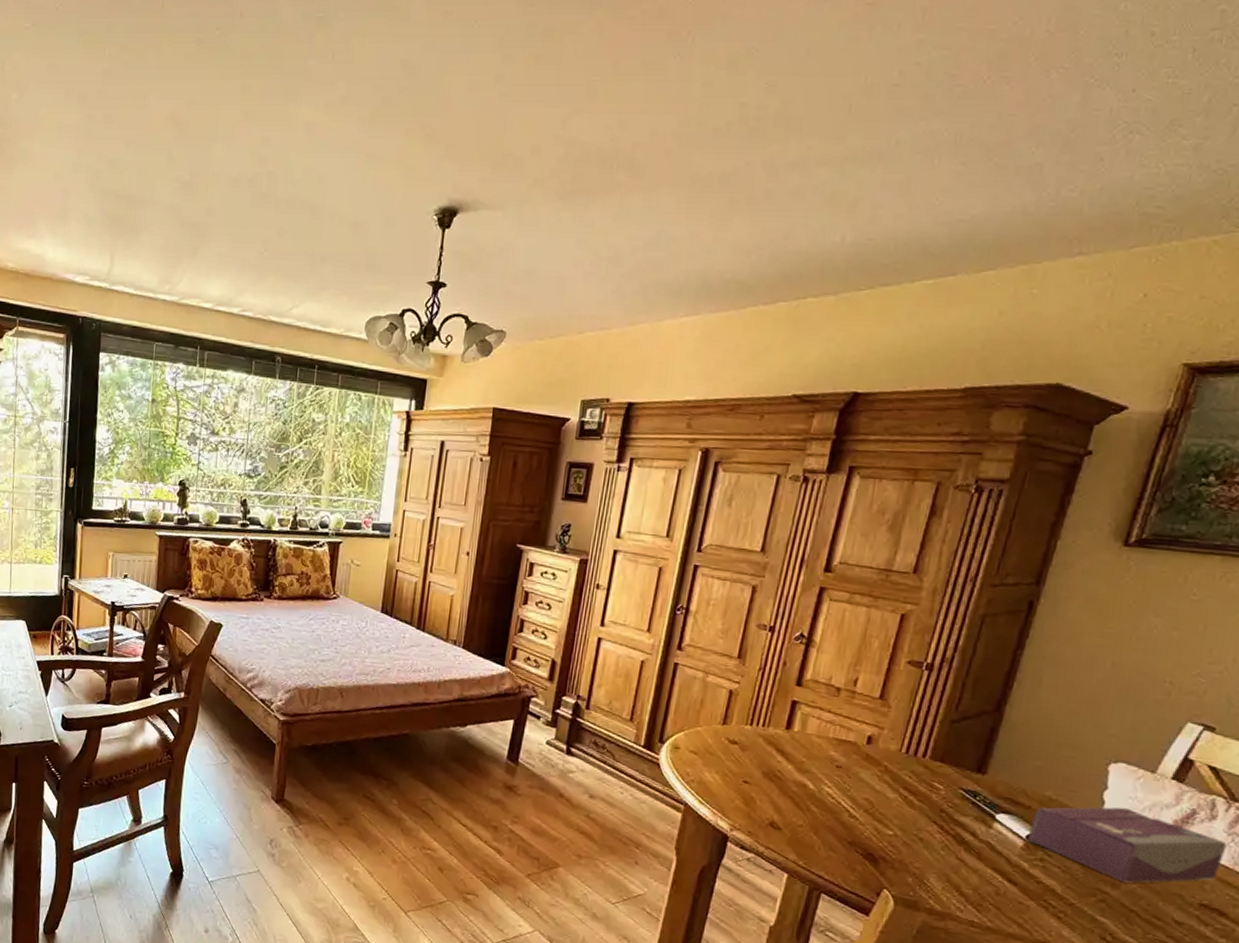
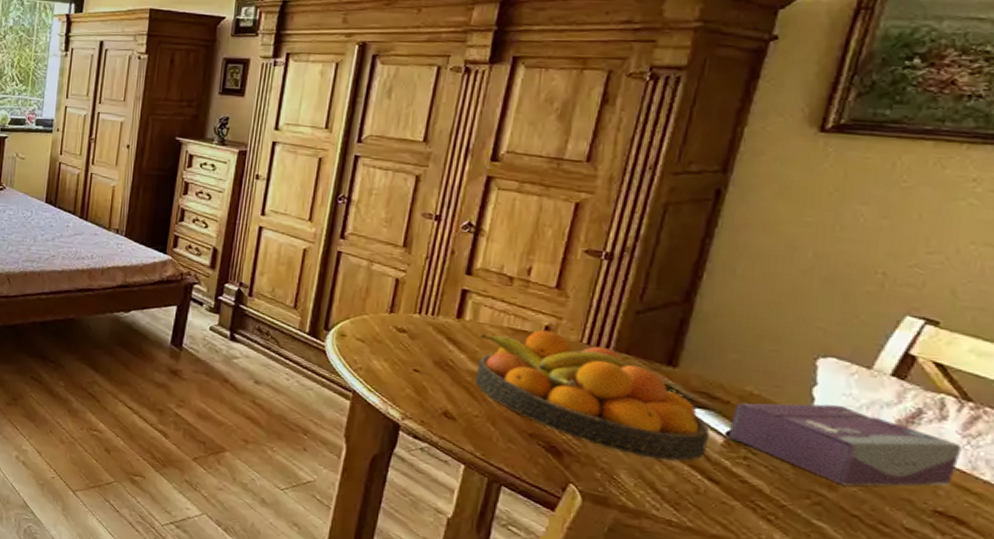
fruit bowl: none [800,739,1012,865] -> present [474,329,710,462]

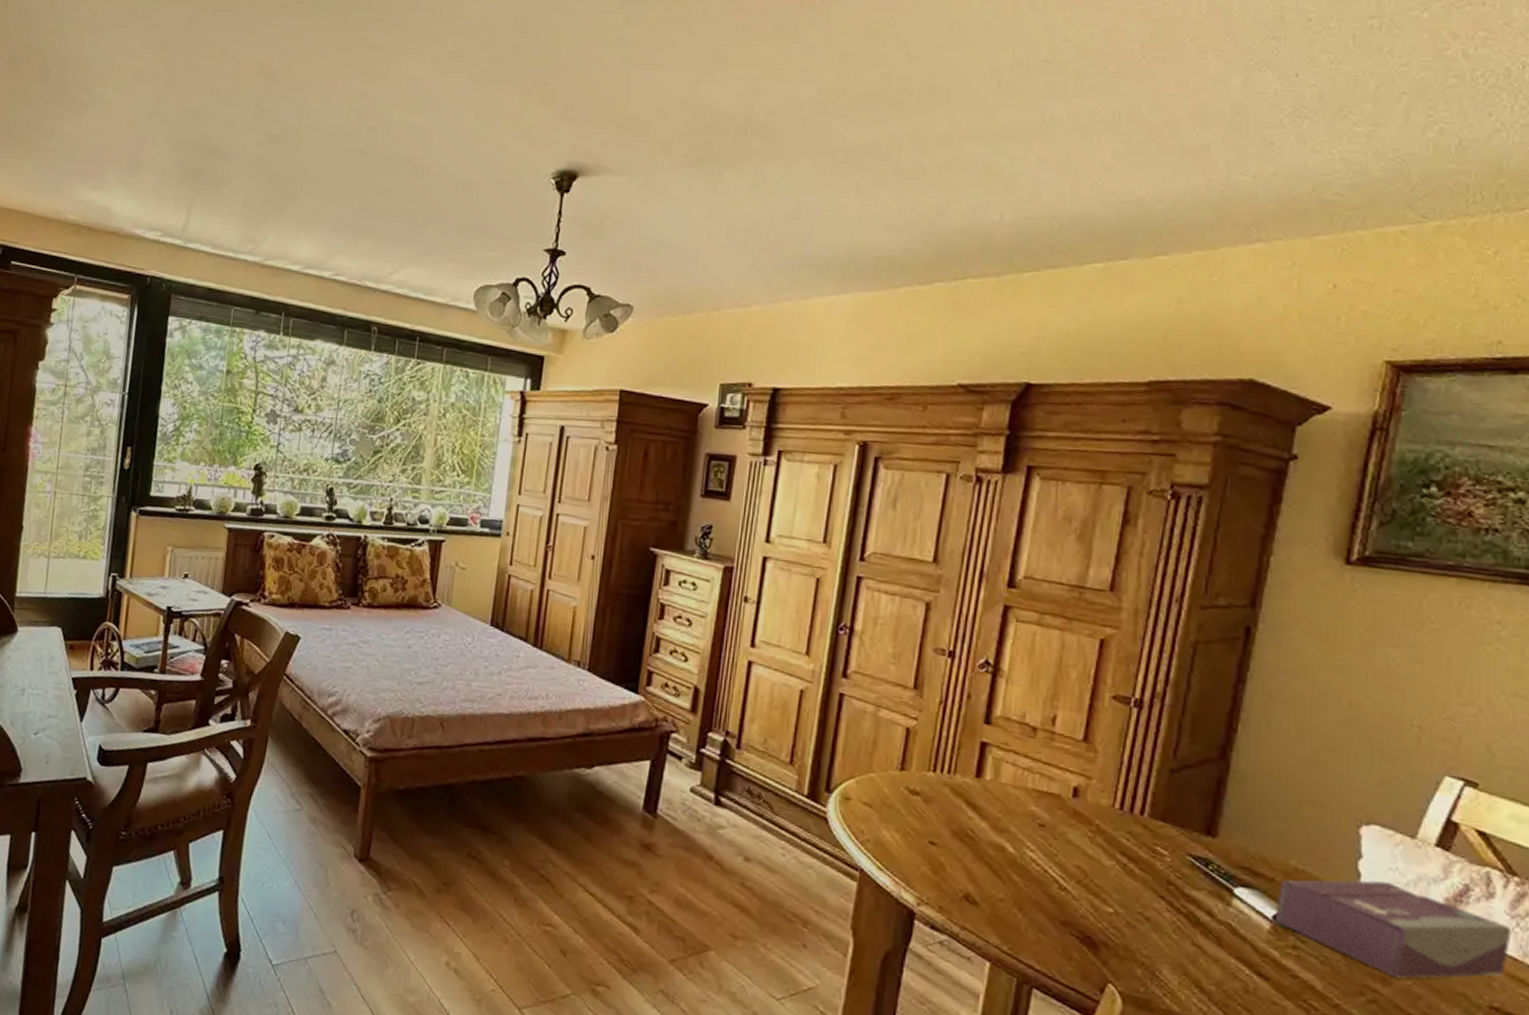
fruit bowl: present [474,329,710,462] -> none [998,791,1255,954]

